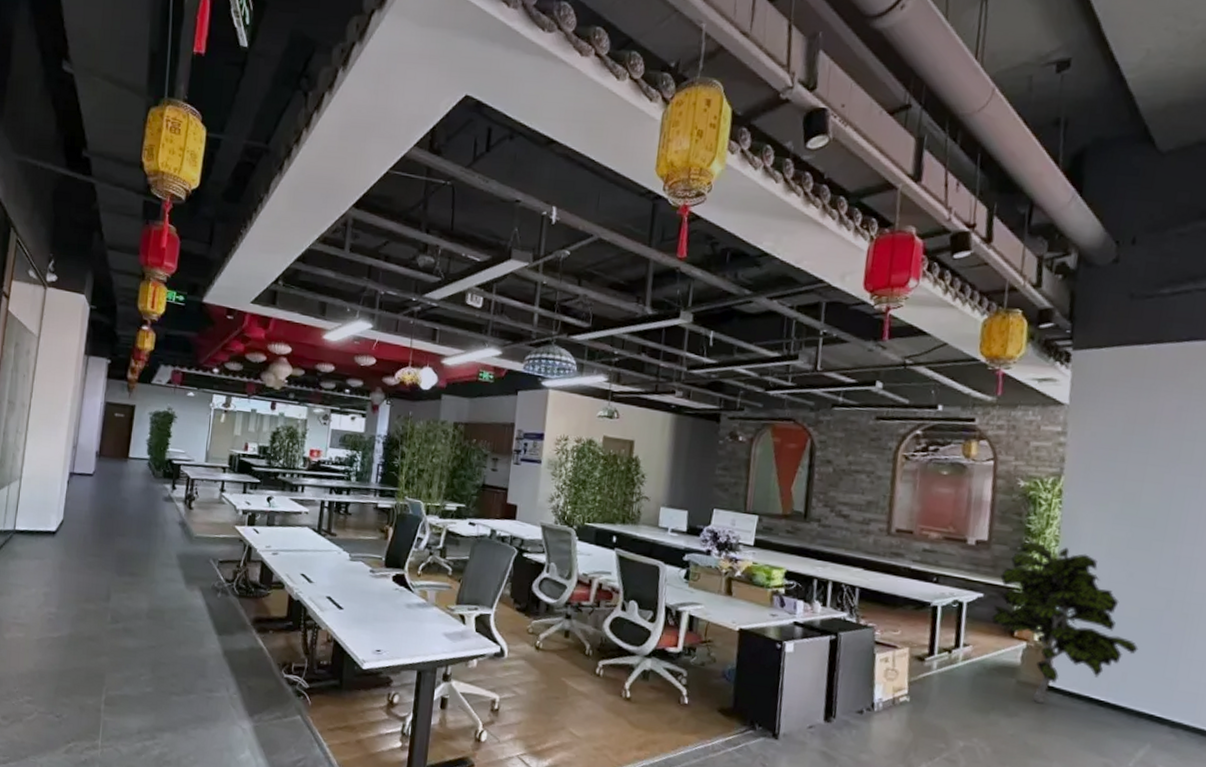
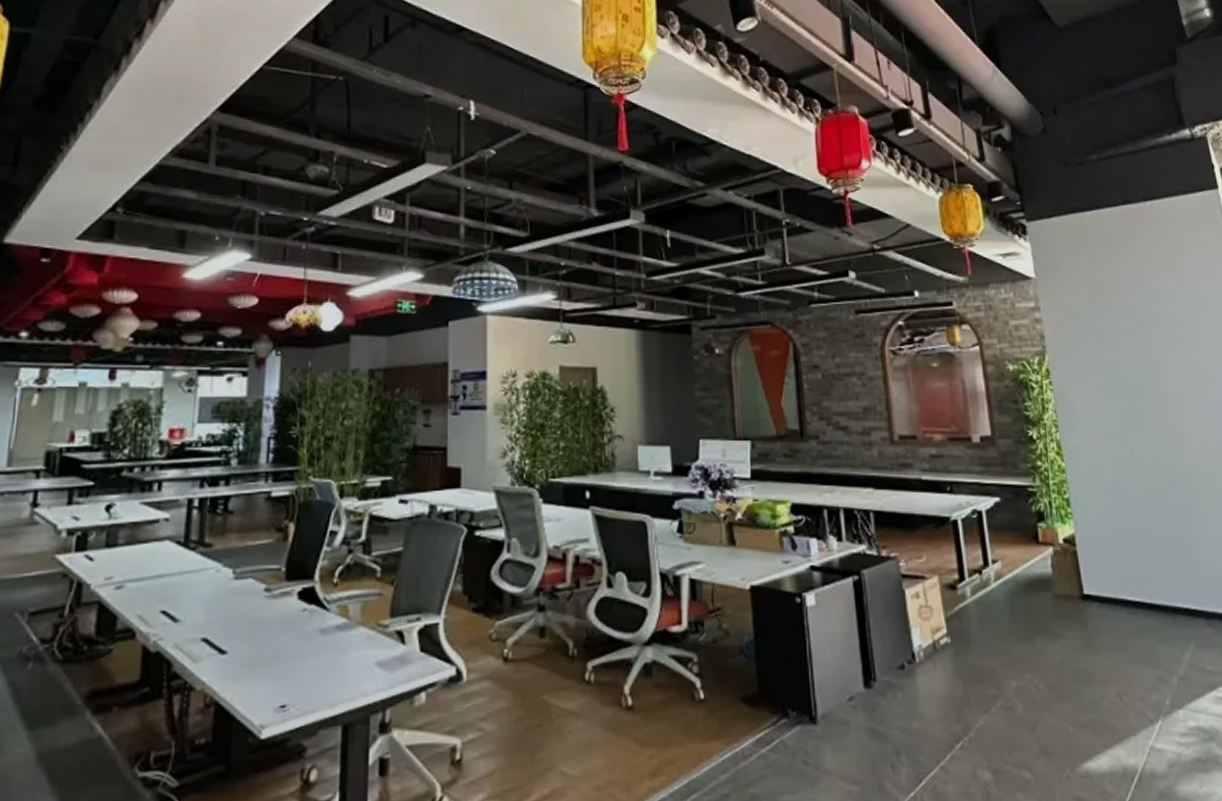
indoor plant: present [992,540,1139,704] -> none [1012,429,1157,618]

